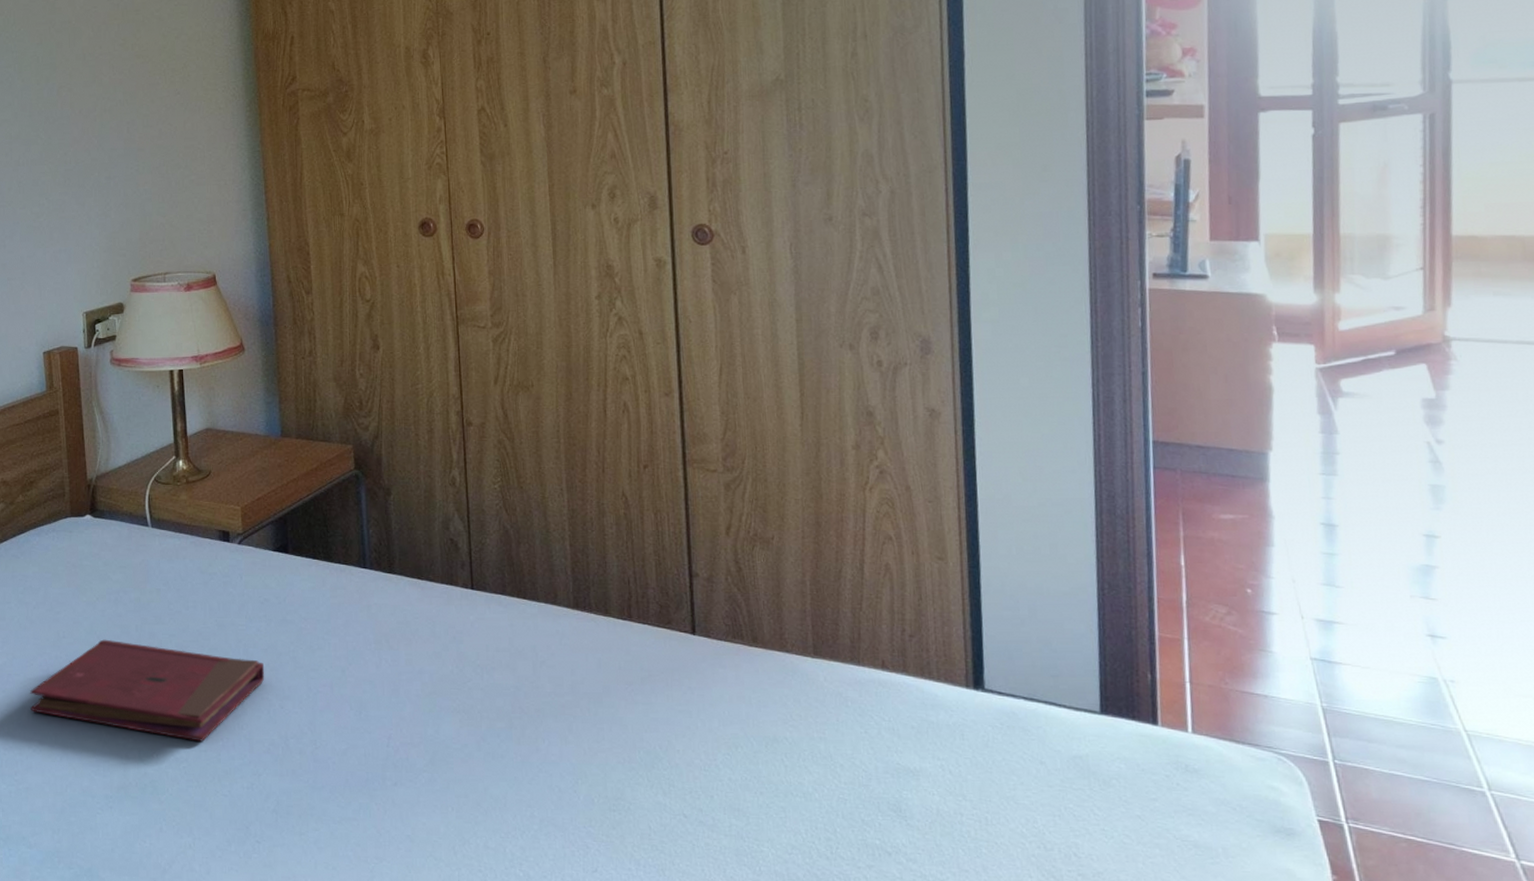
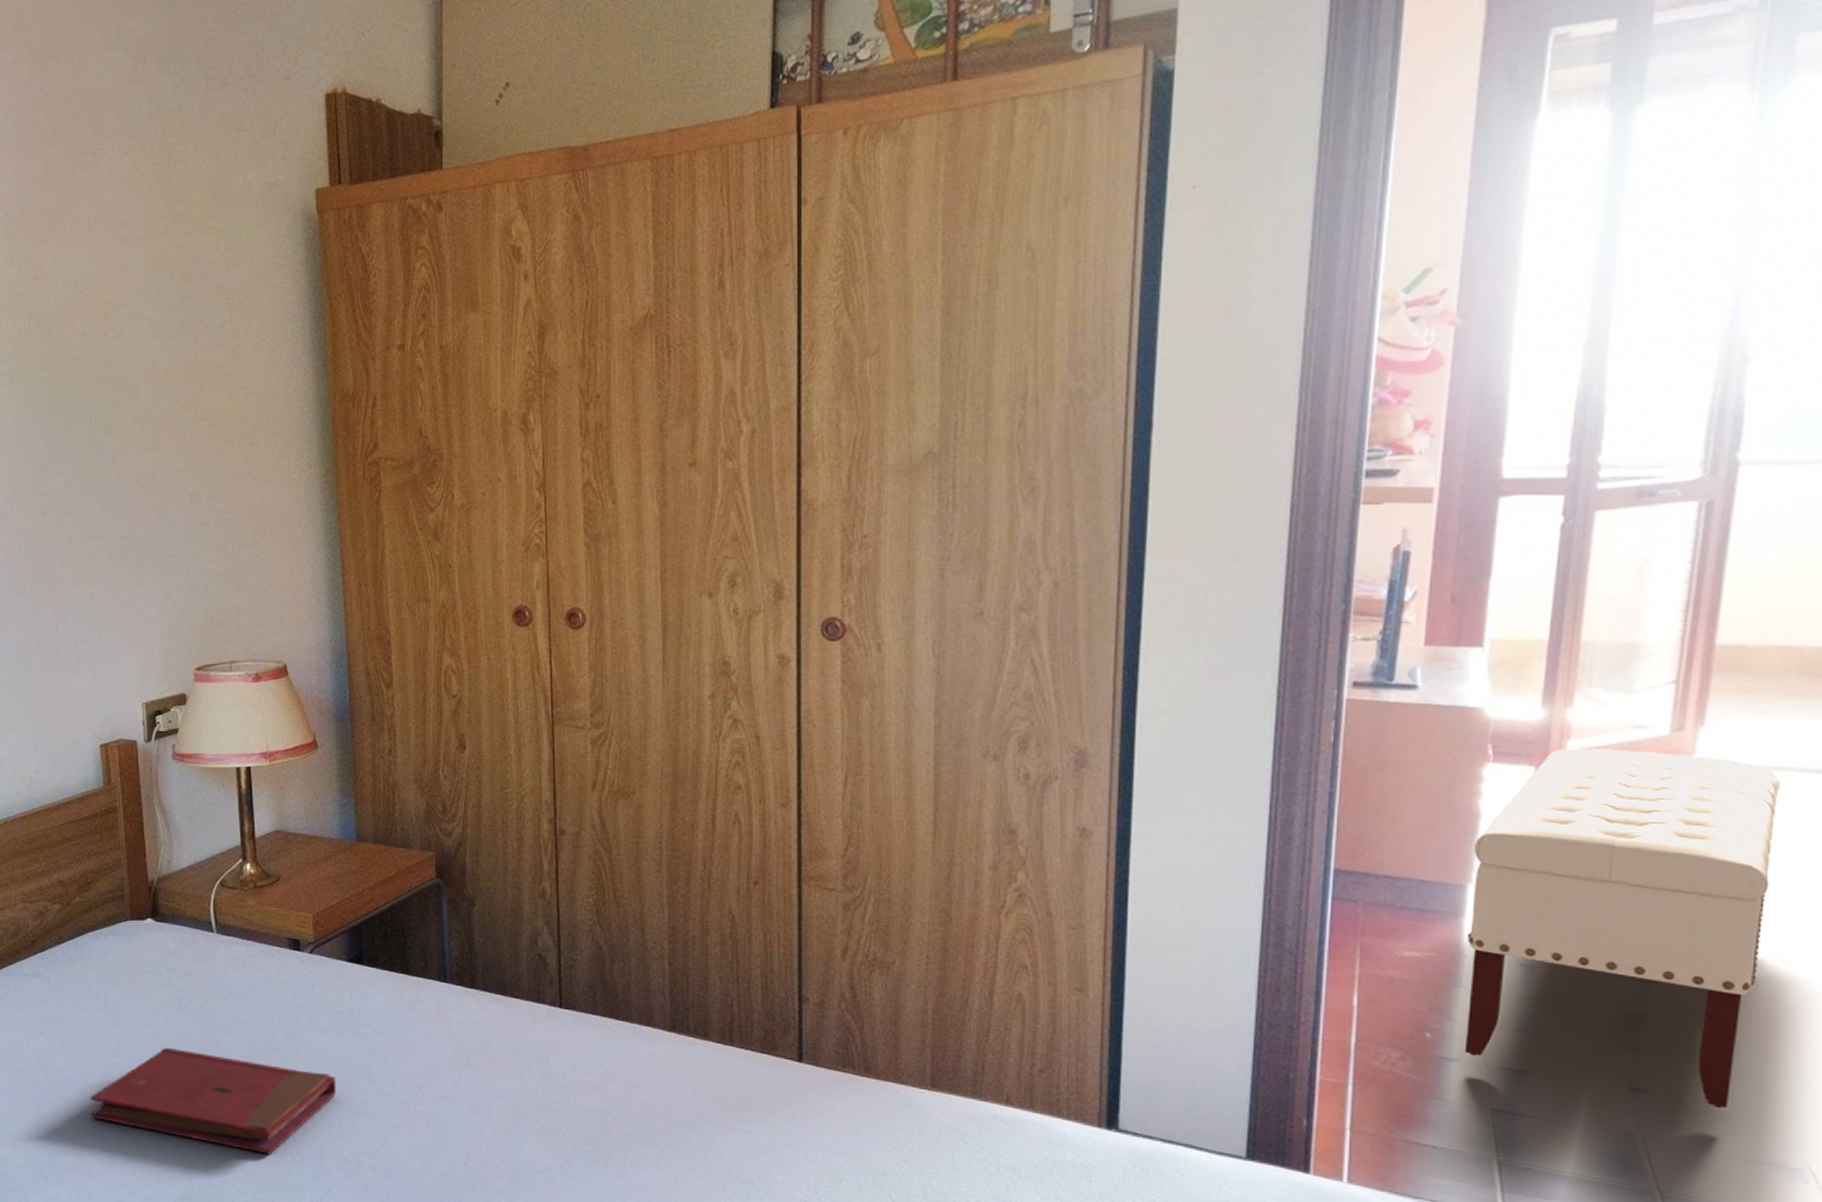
bench: none [1270,328,1523,651] -> present [1464,749,1780,1109]

